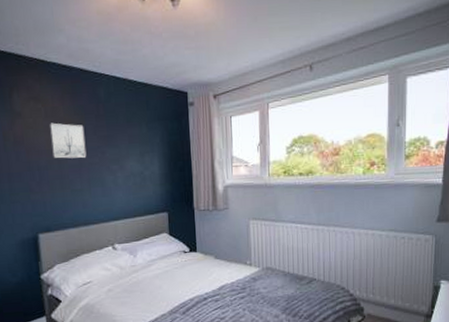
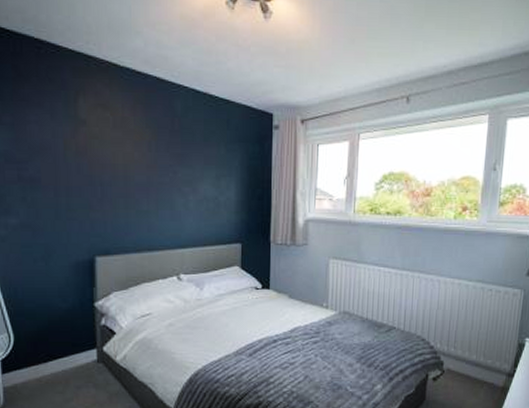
wall art: present [48,122,87,159] -> none [116,134,156,177]

